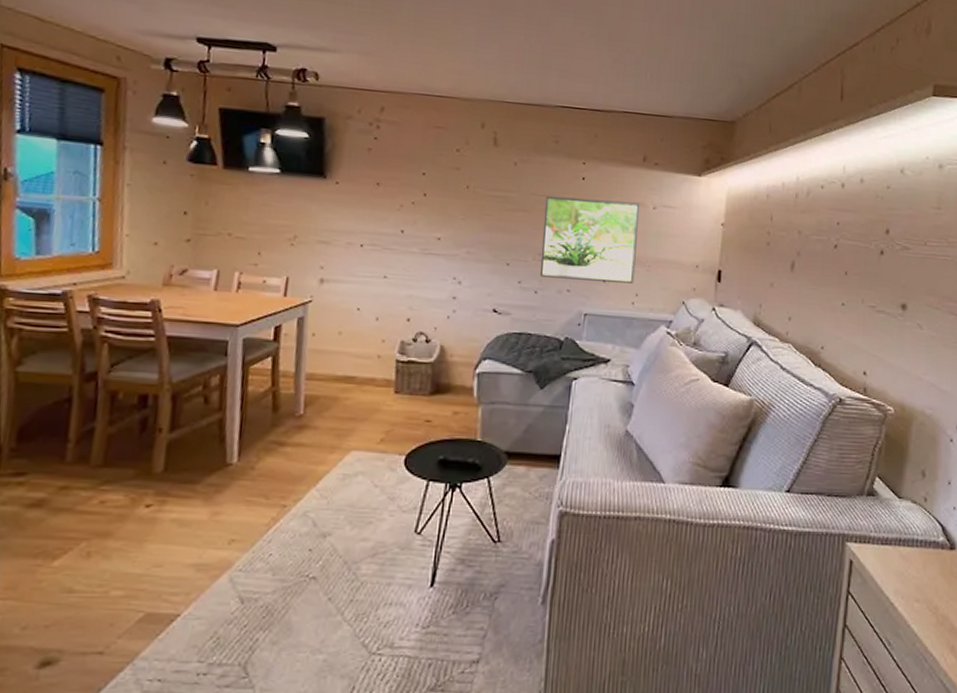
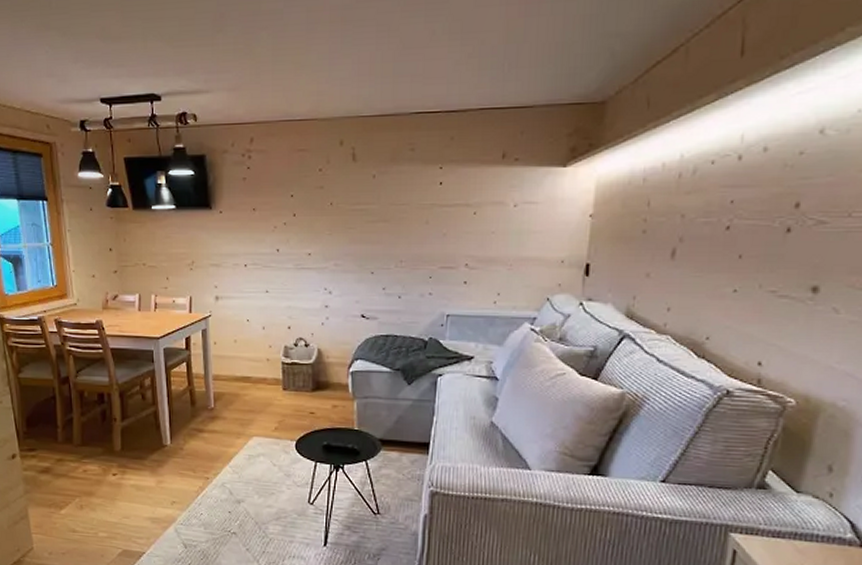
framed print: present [539,195,640,284] -> none [402,202,500,283]

